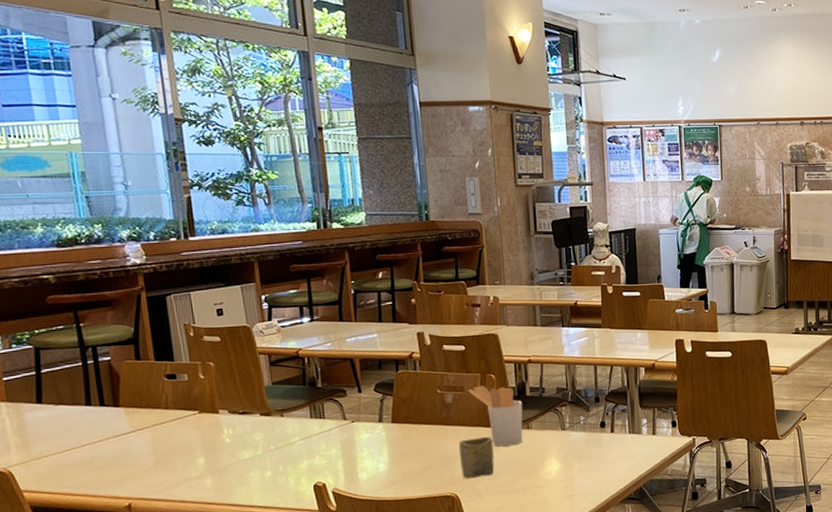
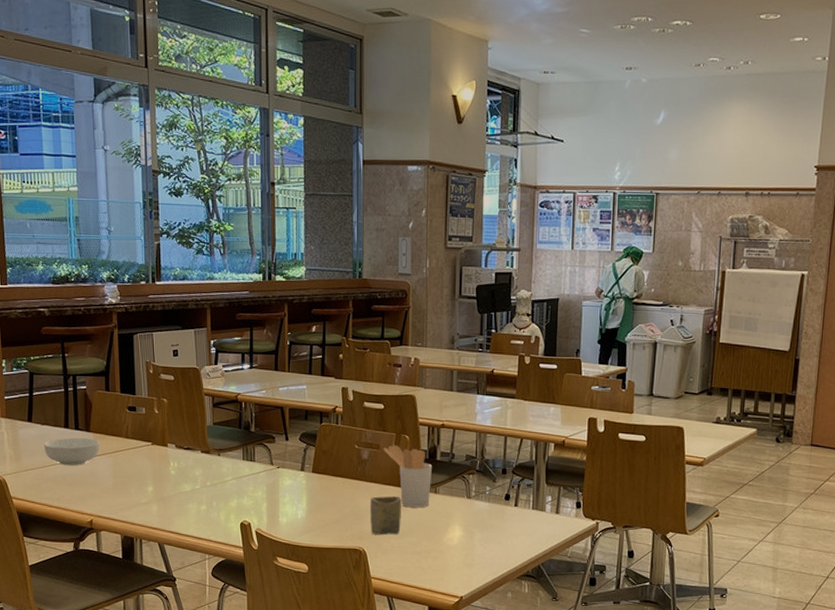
cereal bowl: none [61,414,134,448] -> present [44,437,100,466]

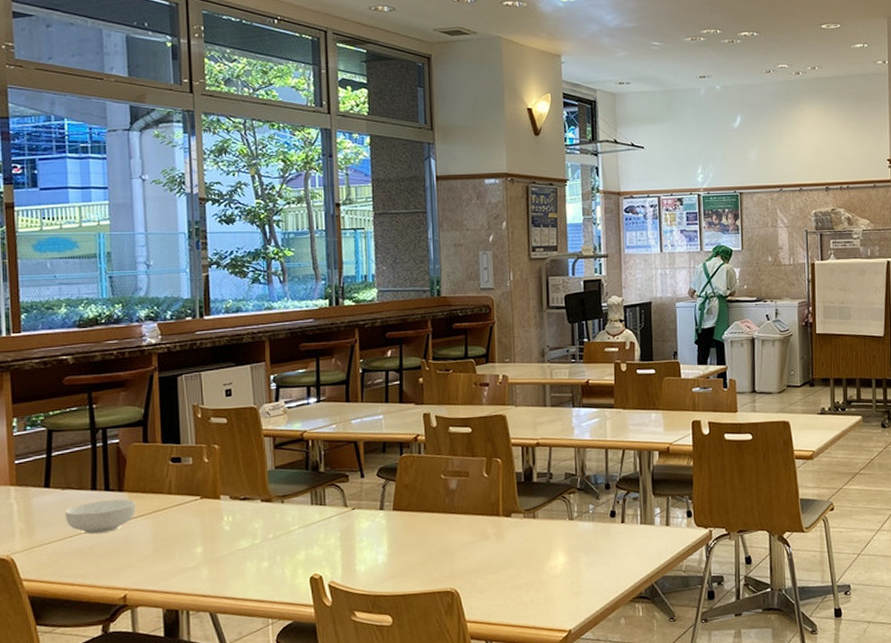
cup: present [369,496,401,536] -> none [460,526,497,573]
utensil holder: present [383,445,432,508] -> none [473,470,529,538]

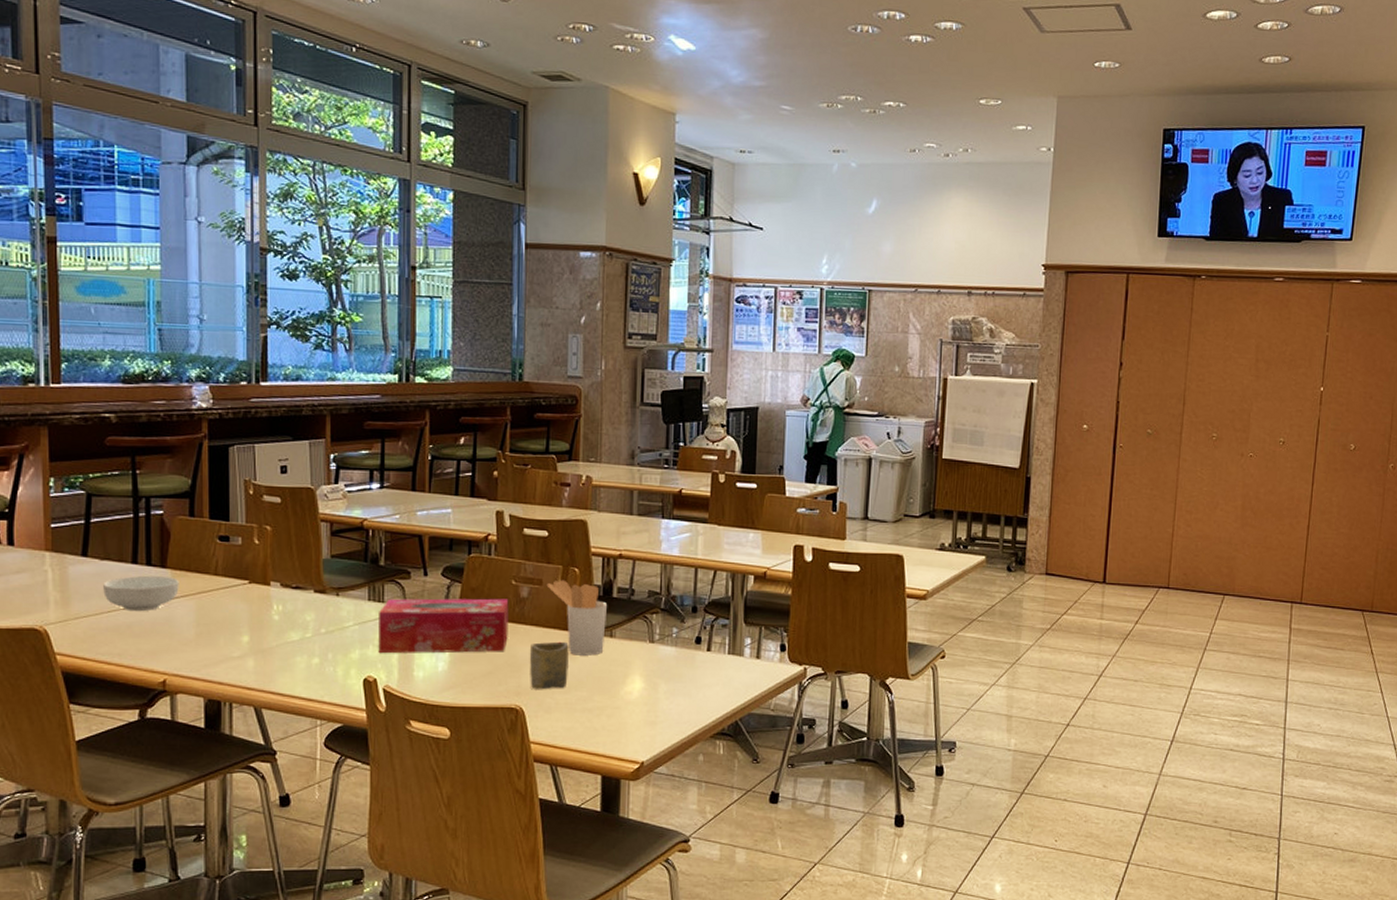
tissue box: none [321,492,441,553] -> present [378,598,509,654]
cup: none [460,526,497,573] -> present [529,641,569,690]
utensil holder: none [473,470,529,538] -> present [546,579,607,656]

